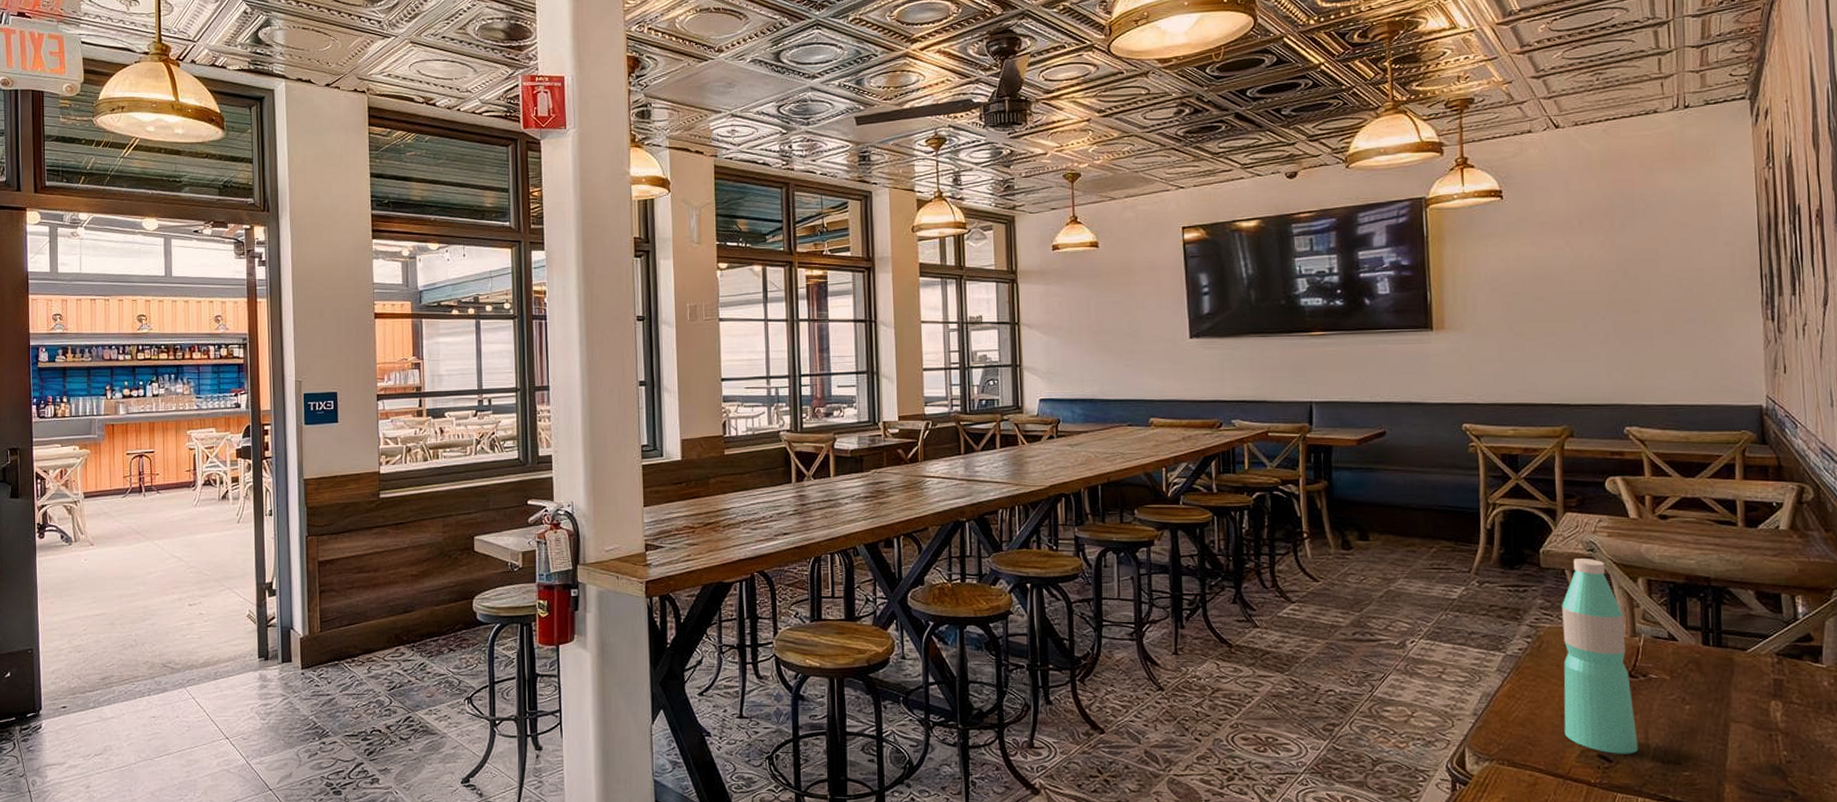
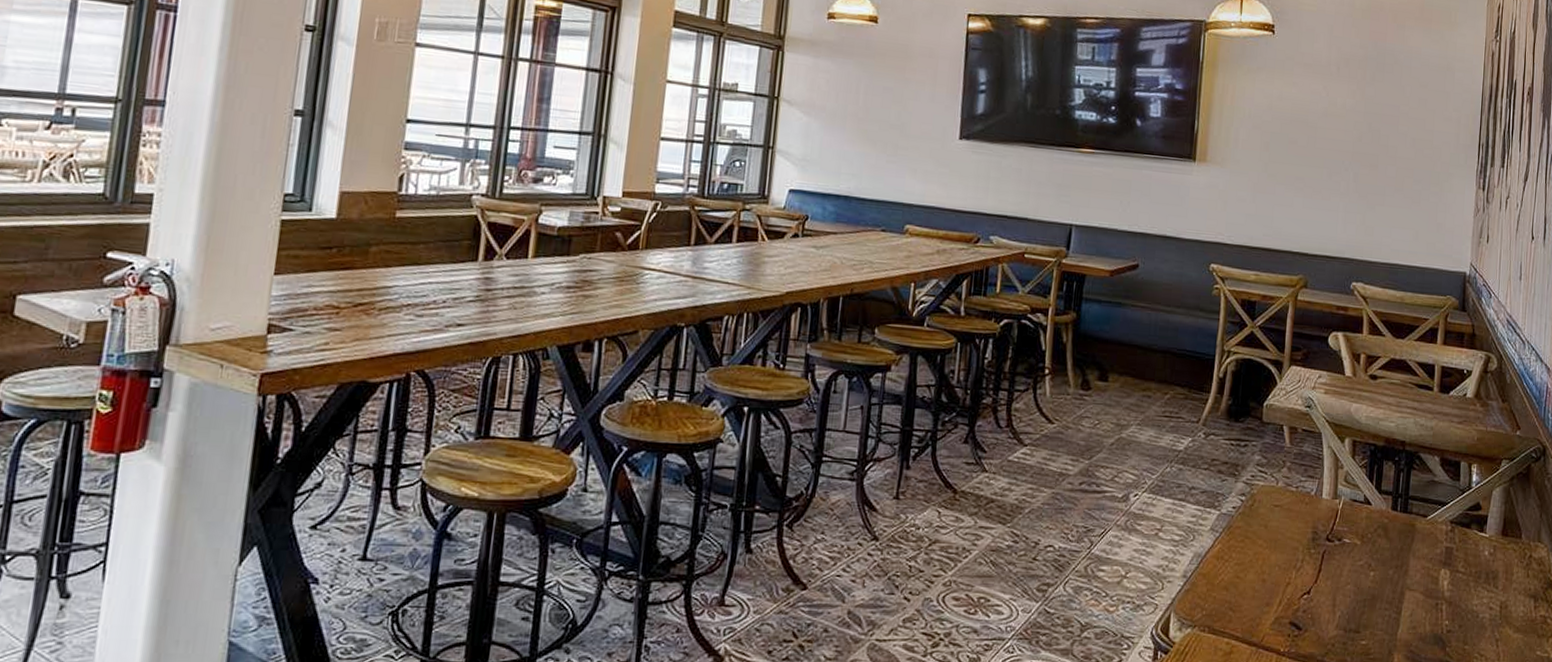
water bottle: present [1562,559,1639,754] -> none [1263,414,1329,622]

